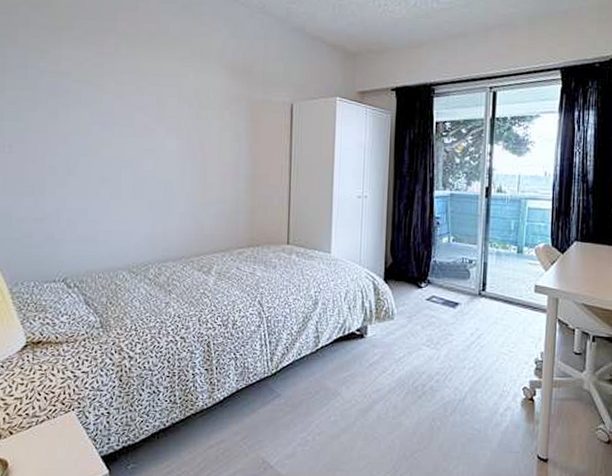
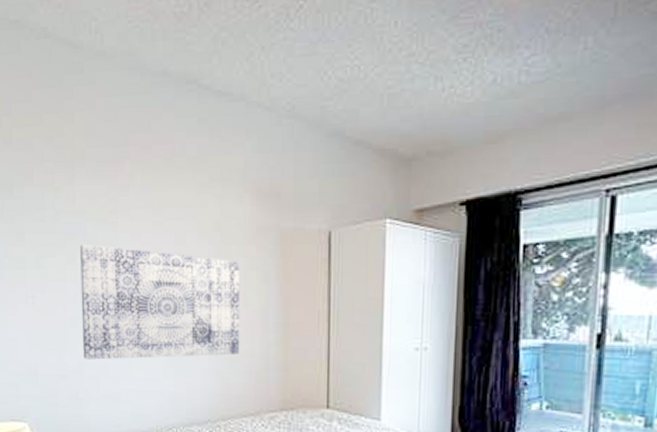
wall art: none [61,102,215,205] -> present [80,244,241,360]

